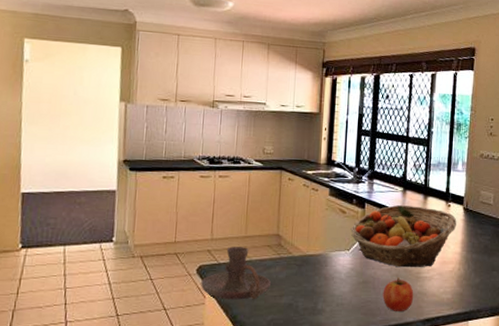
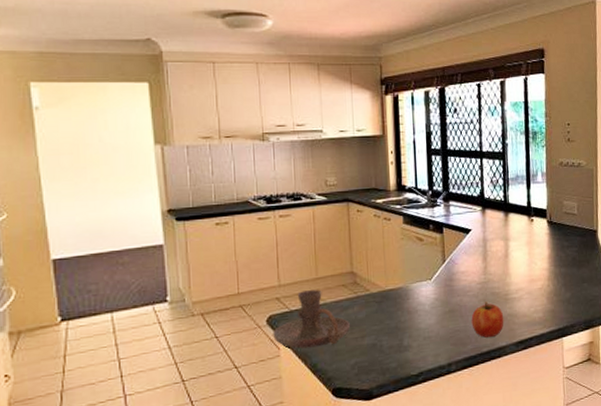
fruit basket: present [350,204,457,268] -> none [430,224,542,291]

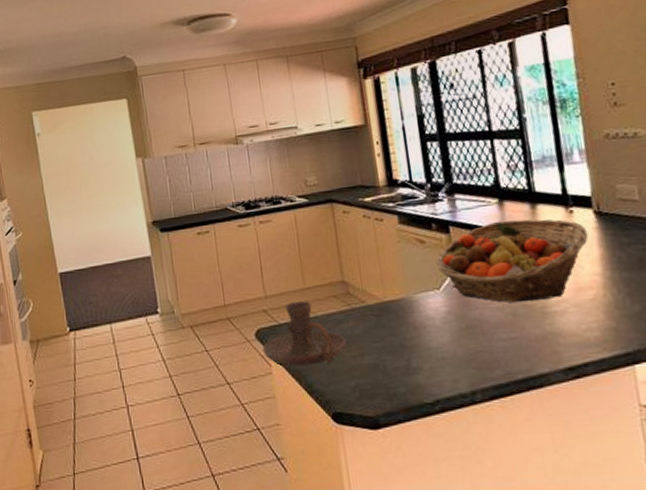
fruit basket: none [430,224,542,291] -> present [435,218,589,302]
fruit: present [471,301,504,338] -> none [497,316,544,361]

